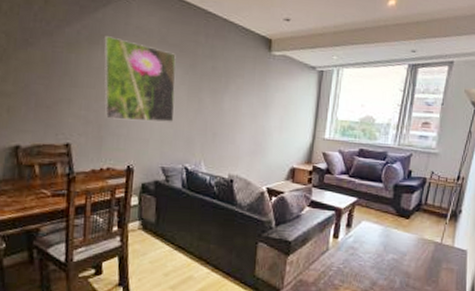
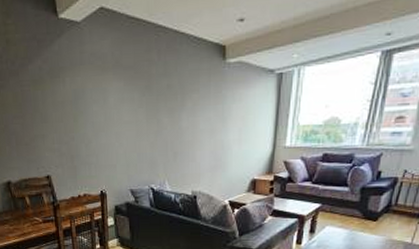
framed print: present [104,36,176,122] -> none [63,67,136,149]

